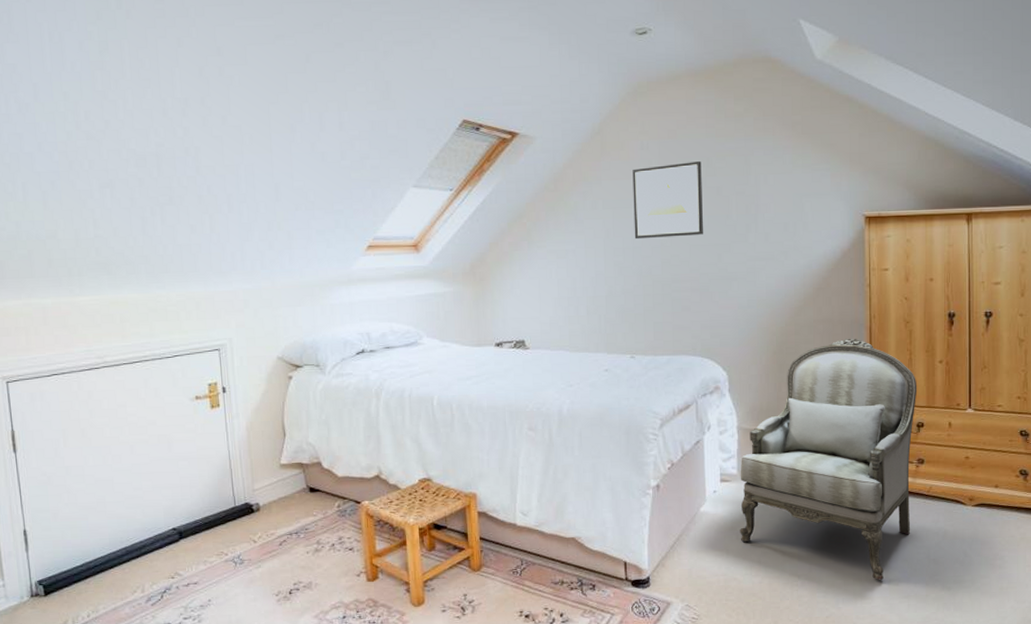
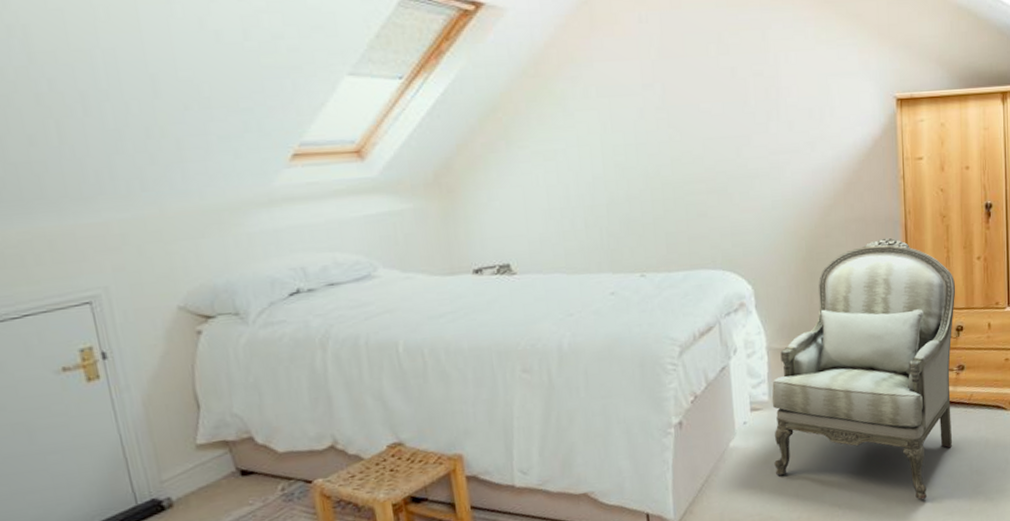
wall art: present [632,161,703,240] -> none [630,37,718,134]

